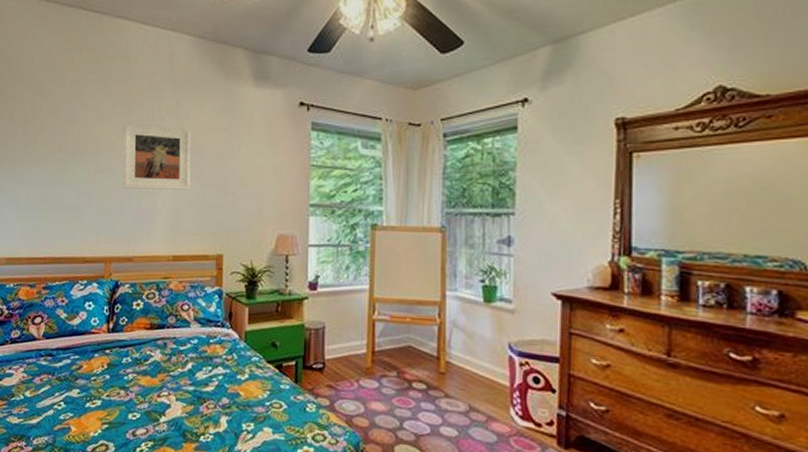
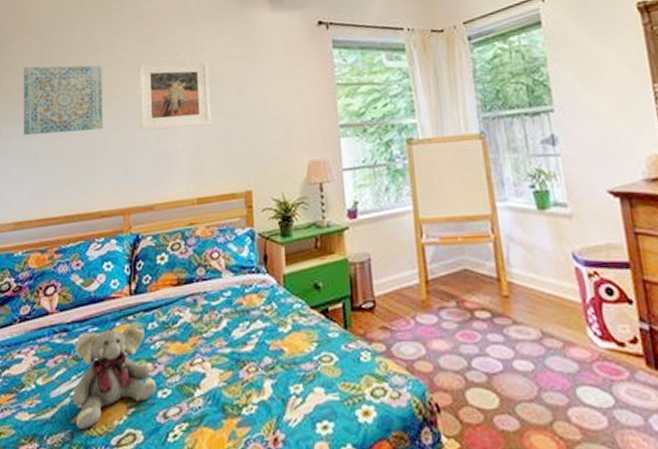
wall art: none [15,115,90,182] -> present [23,65,103,136]
plush elephant: none [55,357,127,436] -> present [72,324,156,429]

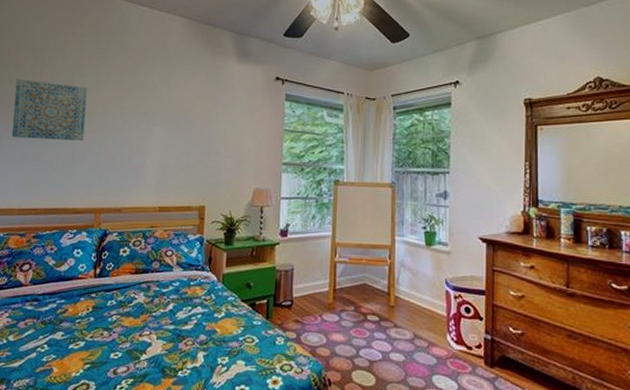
plush elephant: present [72,324,156,429] -> none [38,300,110,377]
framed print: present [137,60,211,131] -> none [115,89,181,149]

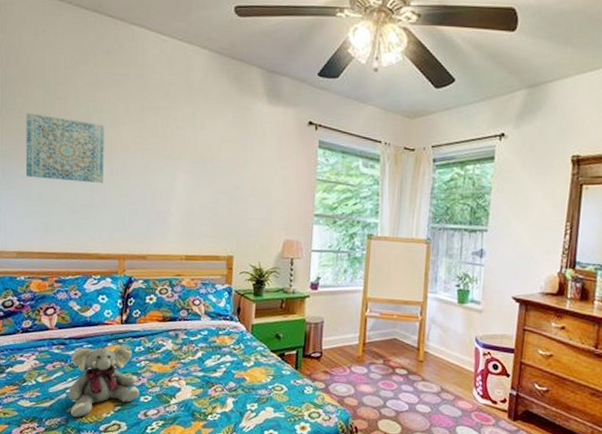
plush elephant: none [38,300,110,377] -> present [68,346,139,417]

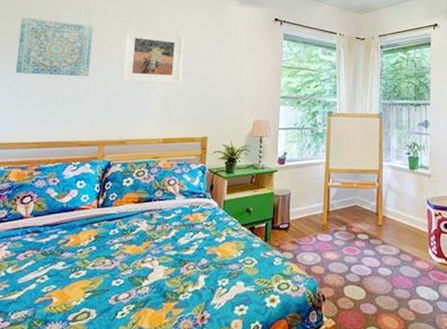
plush elephant: present [68,346,139,417] -> none [37,230,111,308]
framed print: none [137,128,206,196] -> present [120,27,185,84]

